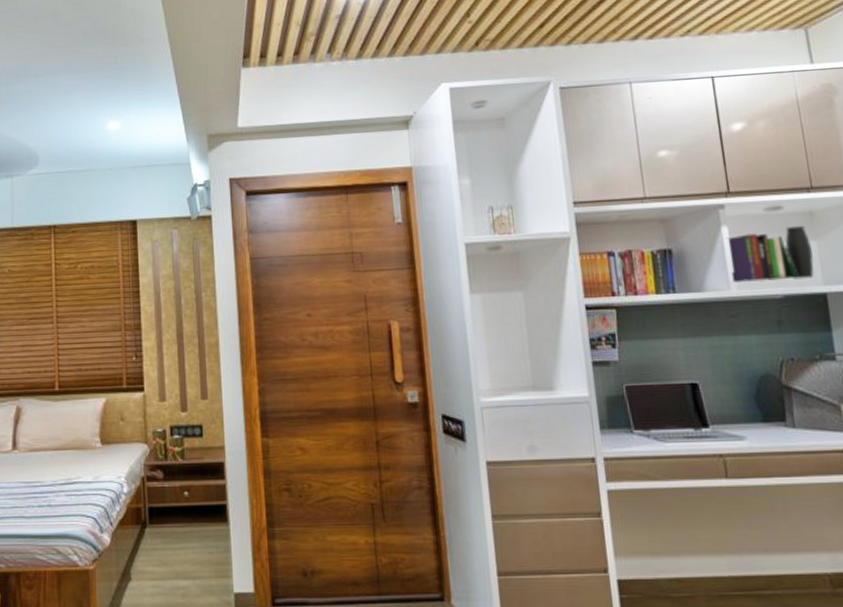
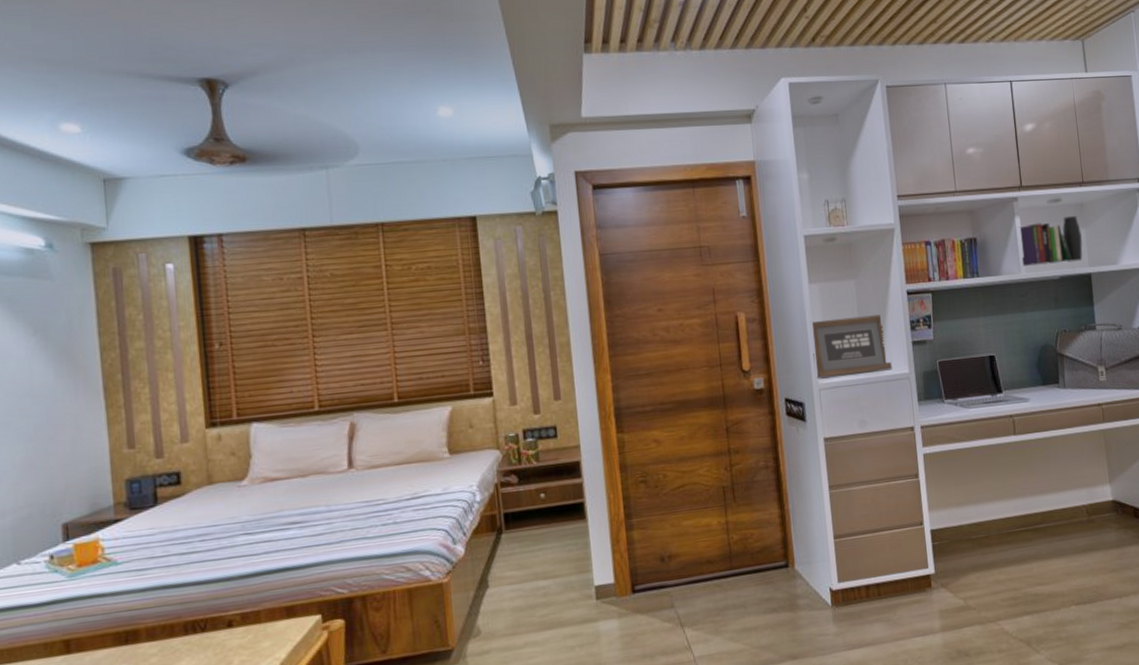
picture frame: none [471,330,569,395] -> present [810,315,893,378]

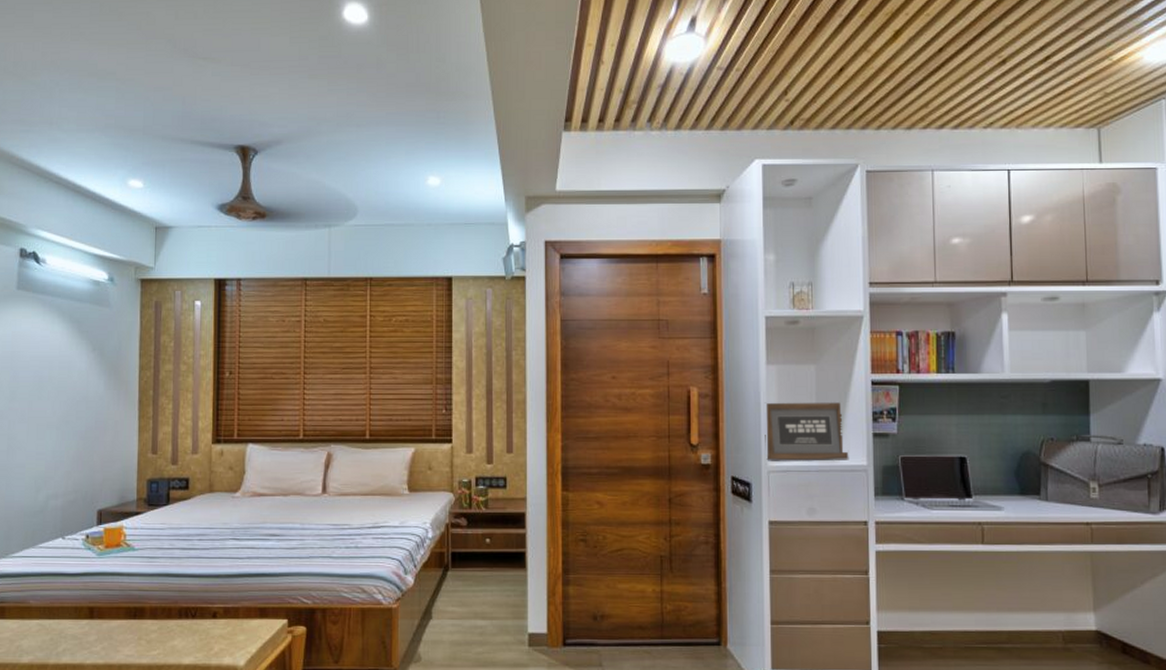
books: present [1018,223,1072,266] -> none [1005,321,1066,366]
vase: present [1062,215,1083,262] -> none [1057,316,1081,366]

